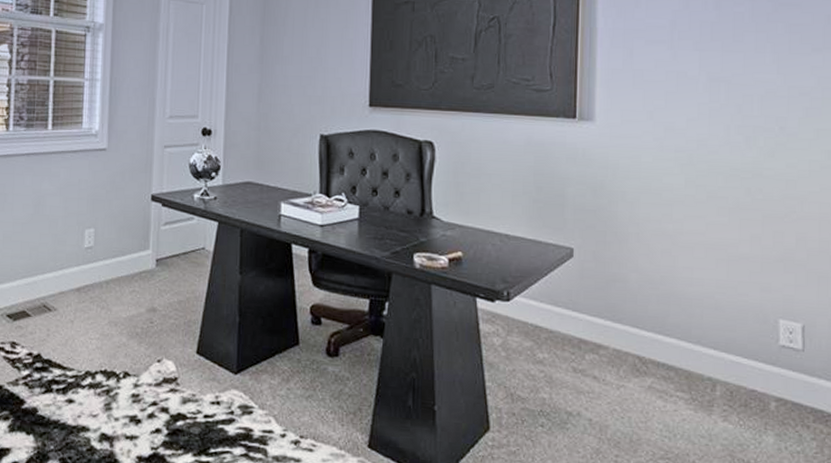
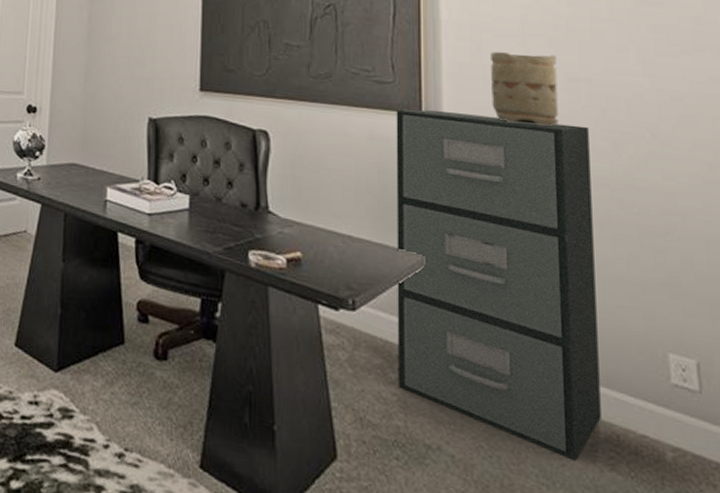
filing cabinet: none [545,114,725,416] -> present [396,109,601,461]
vase: none [640,57,700,125] -> present [491,52,558,127]

